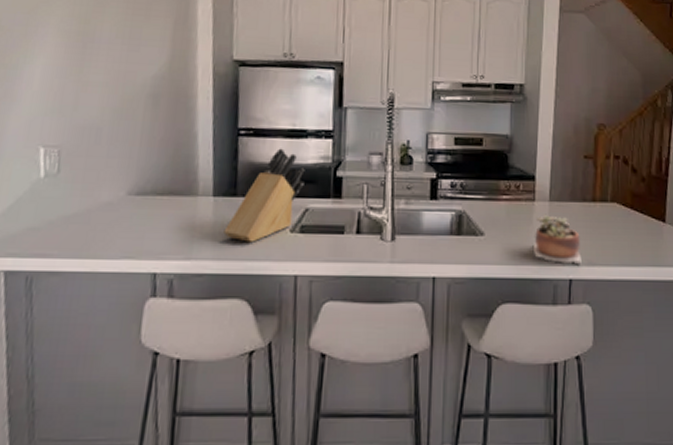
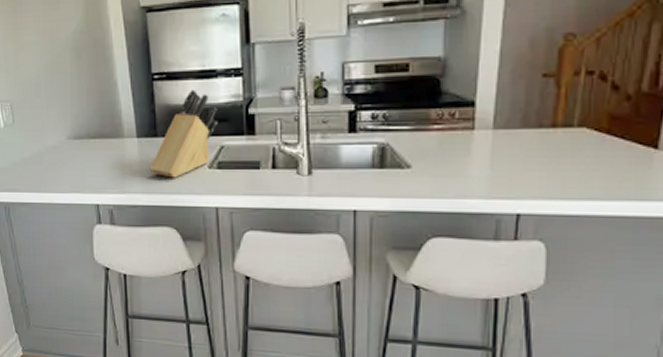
succulent plant: present [532,214,582,265] -> none [470,143,534,199]

